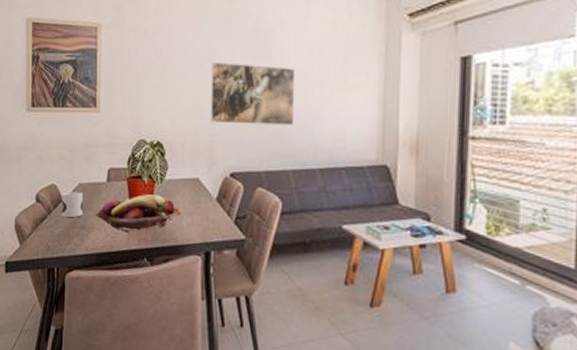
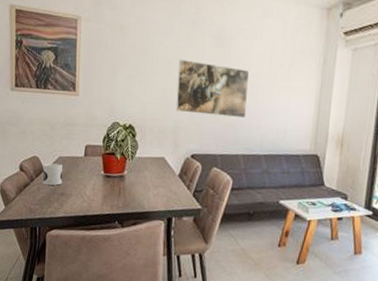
fruit basket: present [95,194,182,232] -> none [73,168,149,200]

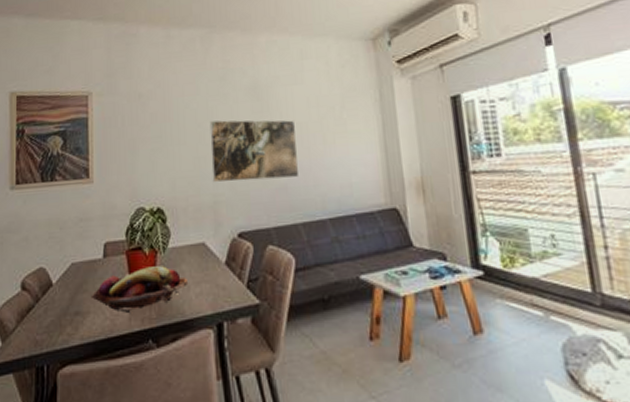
mug: present [42,163,63,186] -> none [51,273,77,305]
fruit basket: none [73,168,149,200] -> present [90,266,189,313]

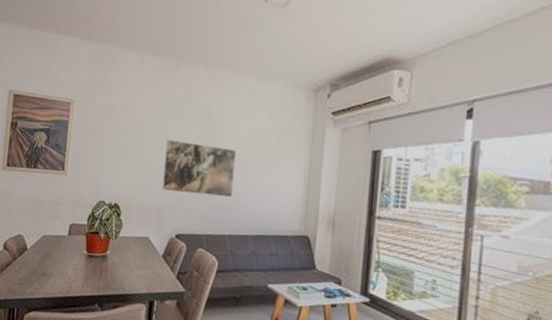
fruit basket: present [90,266,189,313] -> none [55,248,132,281]

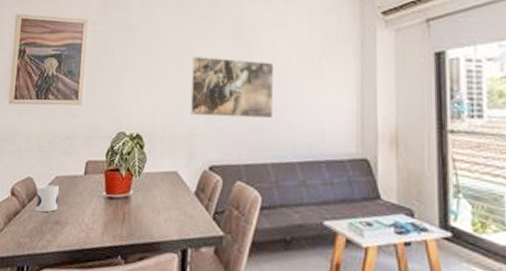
mug: none [25,242,46,265] -> present [35,185,60,213]

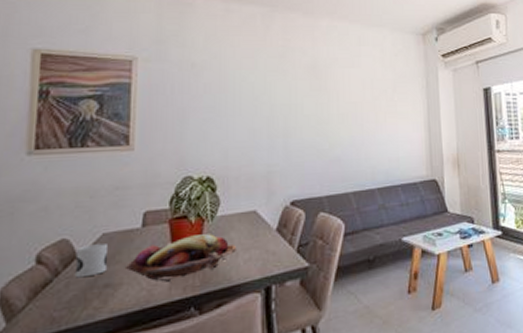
fruit basket: none [70,188,159,228] -> present [124,234,237,282]
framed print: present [190,55,274,119] -> none [267,94,352,154]

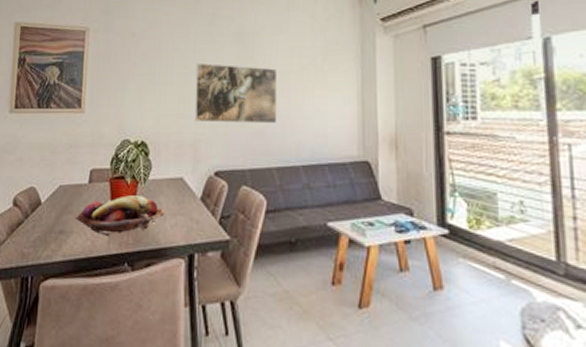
mug: present [74,244,109,278] -> none [39,194,64,222]
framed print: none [267,94,352,154] -> present [194,62,277,124]

